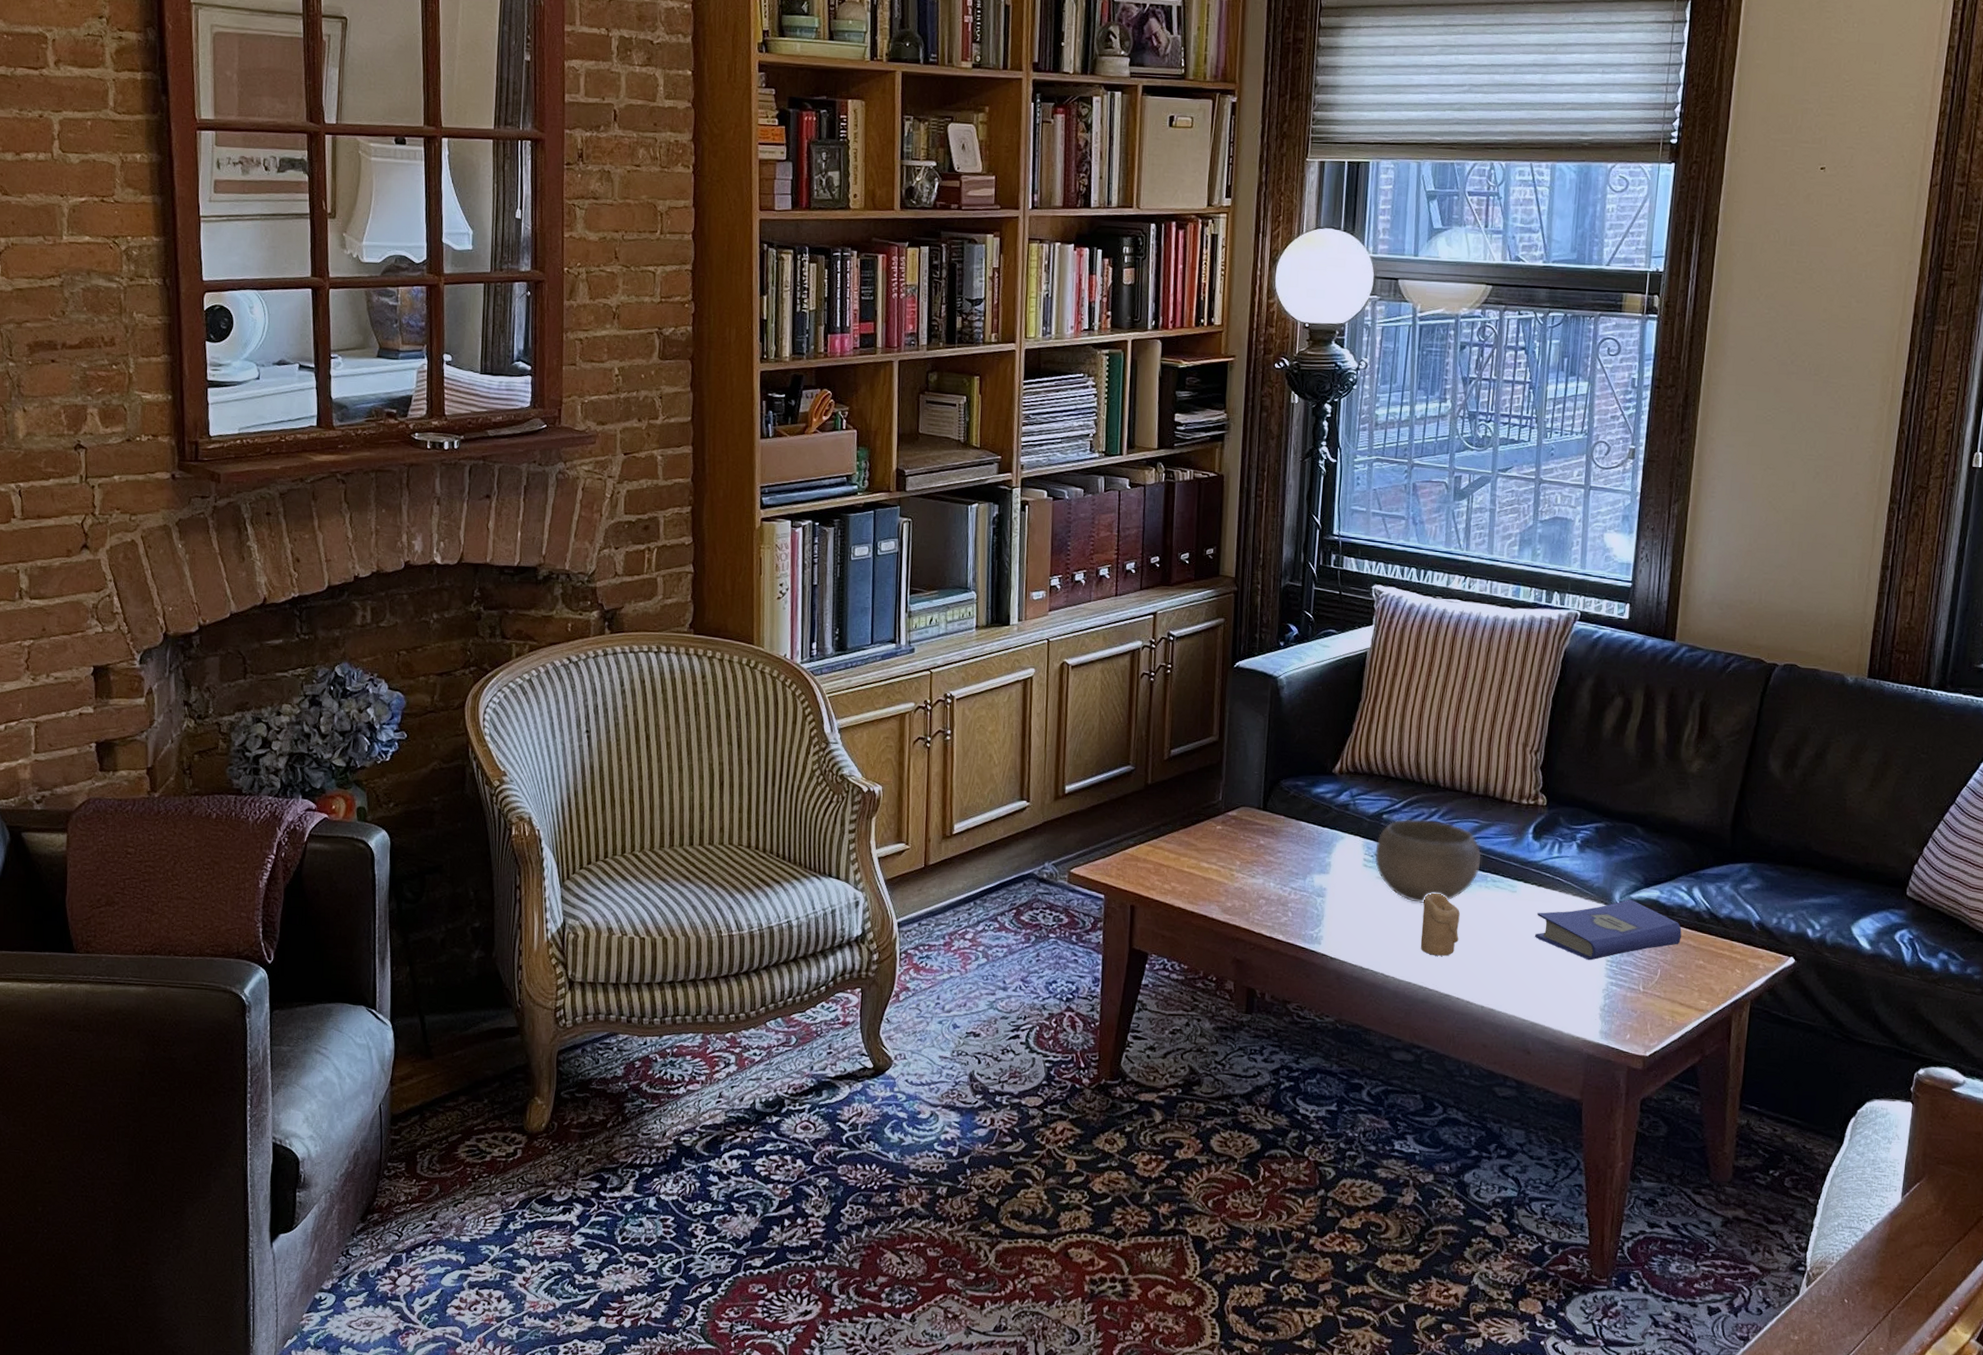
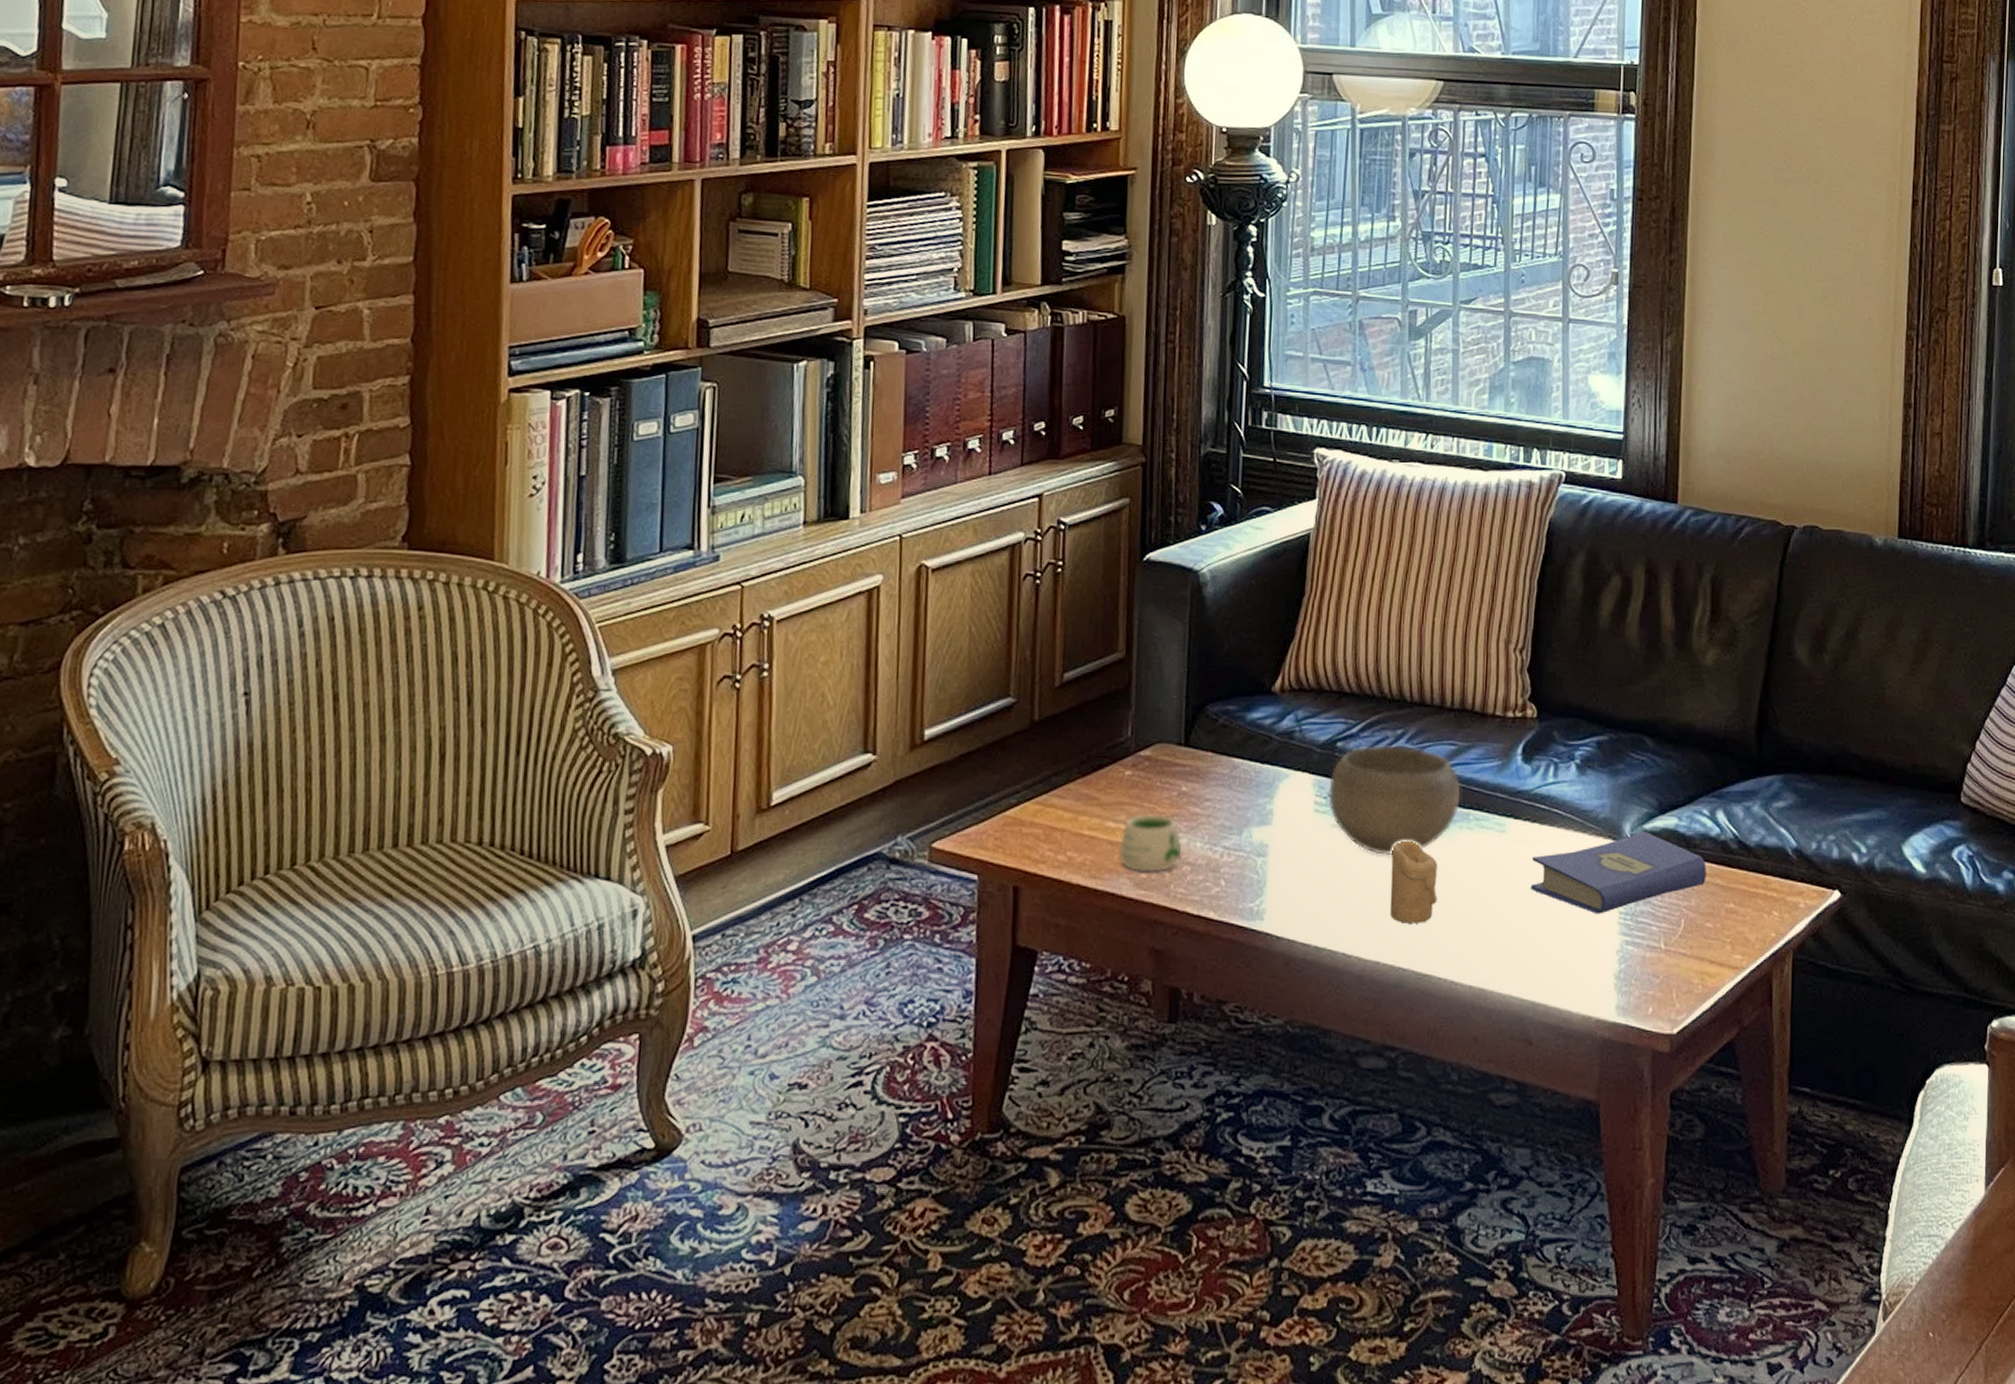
mug: none [1211,858,1259,903] -> present [1119,814,1182,872]

